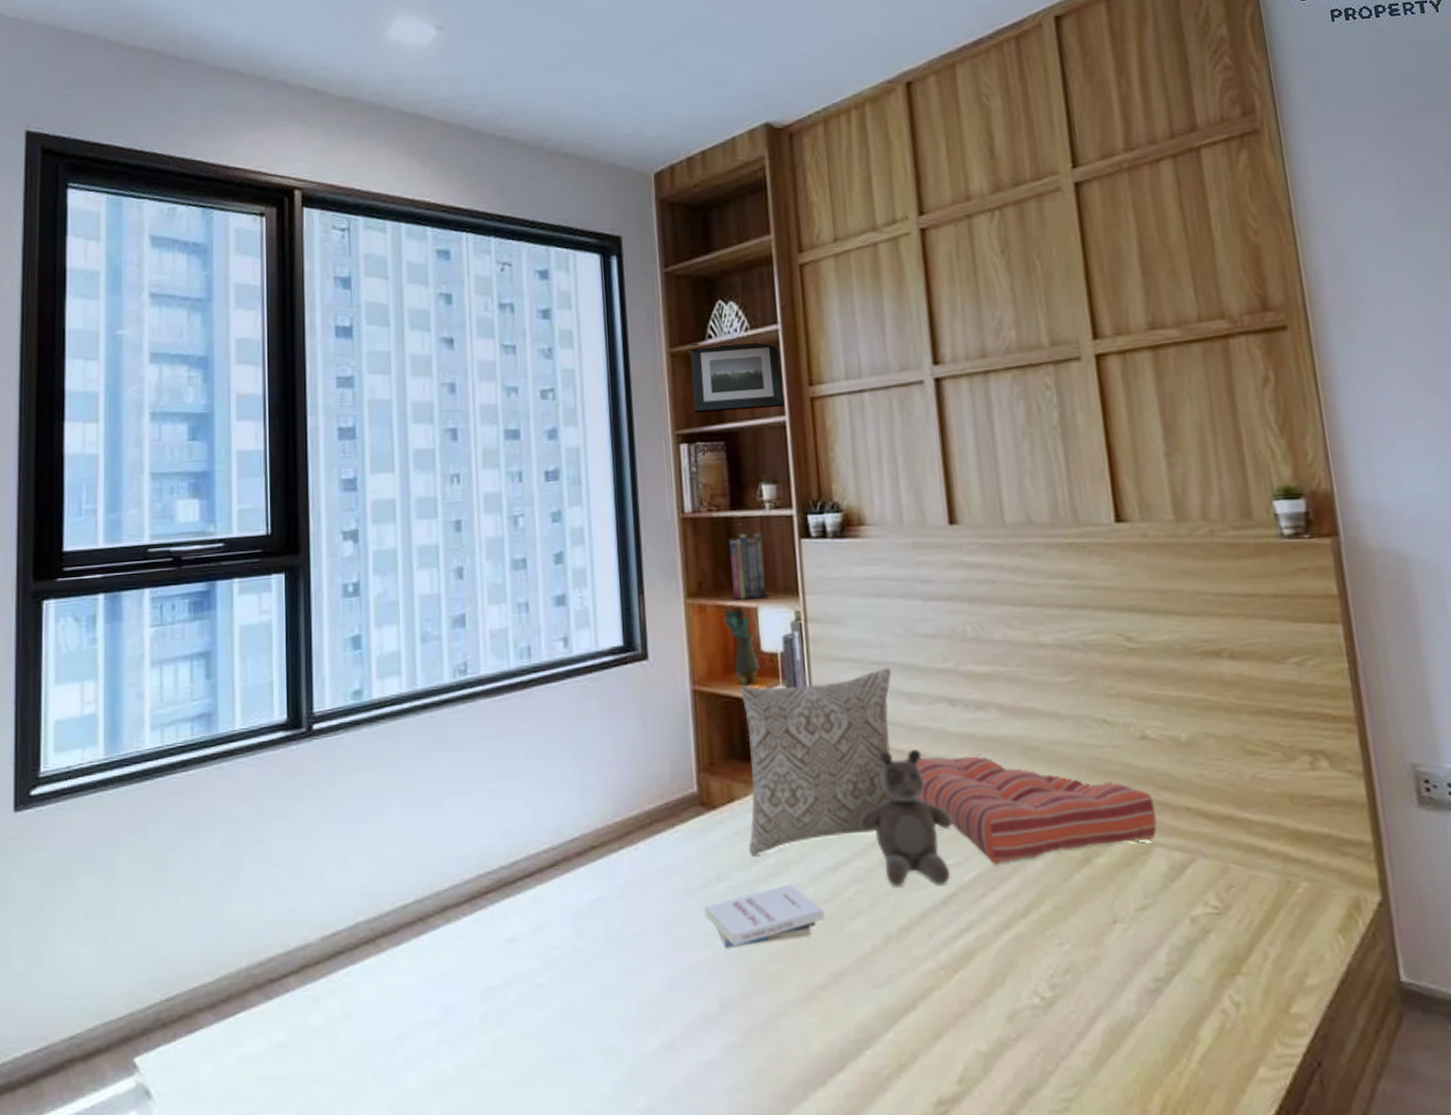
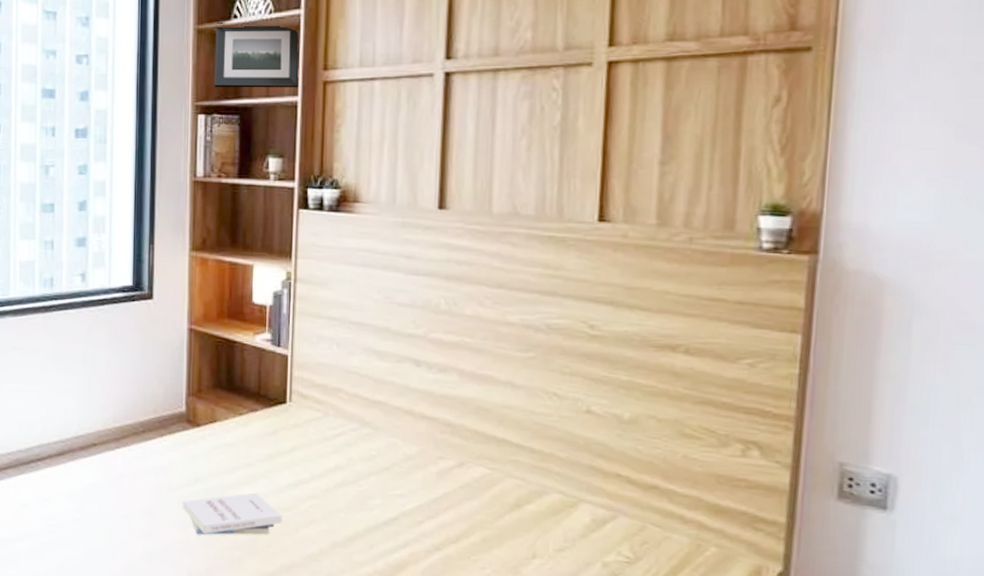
vase: present [723,605,760,685] -> none [221,260,249,330]
books: present [729,532,766,600] -> none [231,199,264,258]
pillow: present [739,667,891,856] -> none [225,328,366,467]
stuffed animal: present [859,749,953,887] -> none [321,396,404,509]
seat cushion: present [905,754,1157,864] -> none [369,405,589,499]

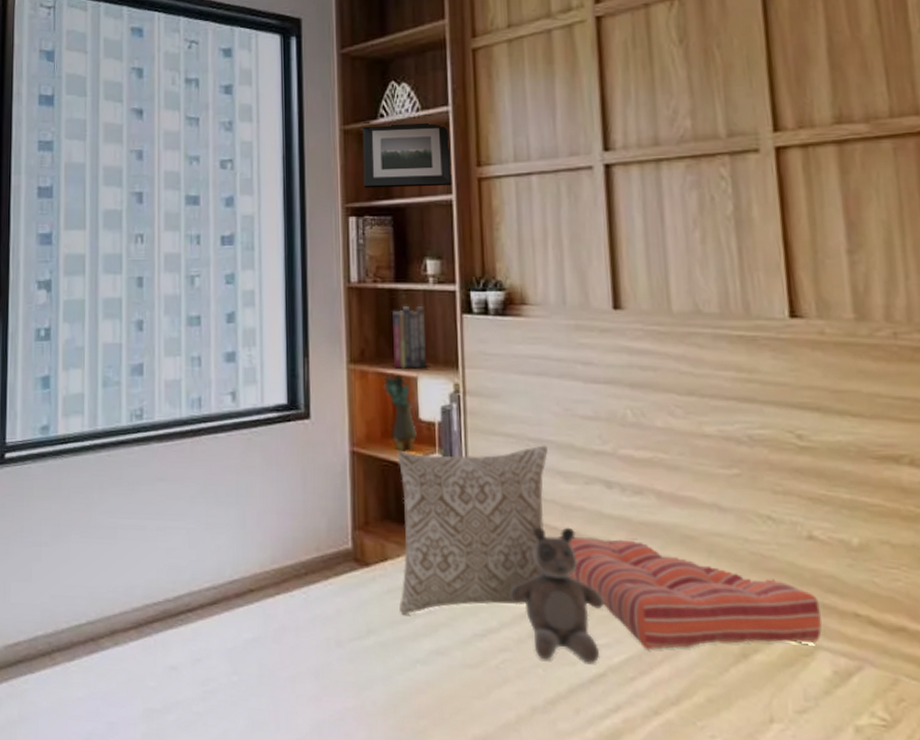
books: present [182,492,282,535] -> none [354,645,471,700]
vase: none [221,260,249,330] -> present [383,373,417,451]
pillow: none [225,328,366,467] -> present [396,445,548,615]
books: none [231,199,264,258] -> present [392,305,426,369]
stuffed animal: none [321,396,404,509] -> present [509,526,605,663]
seat cushion: none [369,405,589,499] -> present [558,535,823,650]

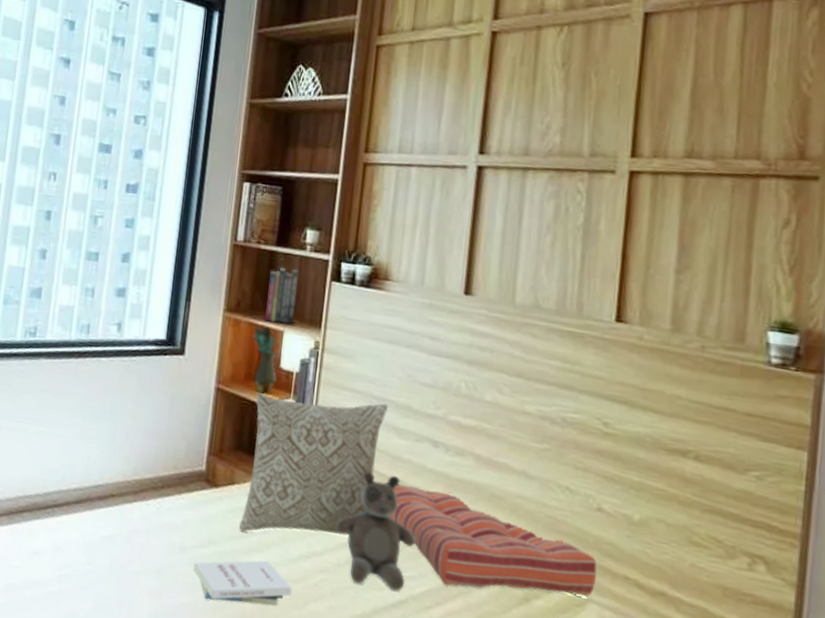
books: none [354,645,471,700] -> present [193,560,292,606]
picture frame: present [362,122,452,189] -> none [261,99,346,167]

